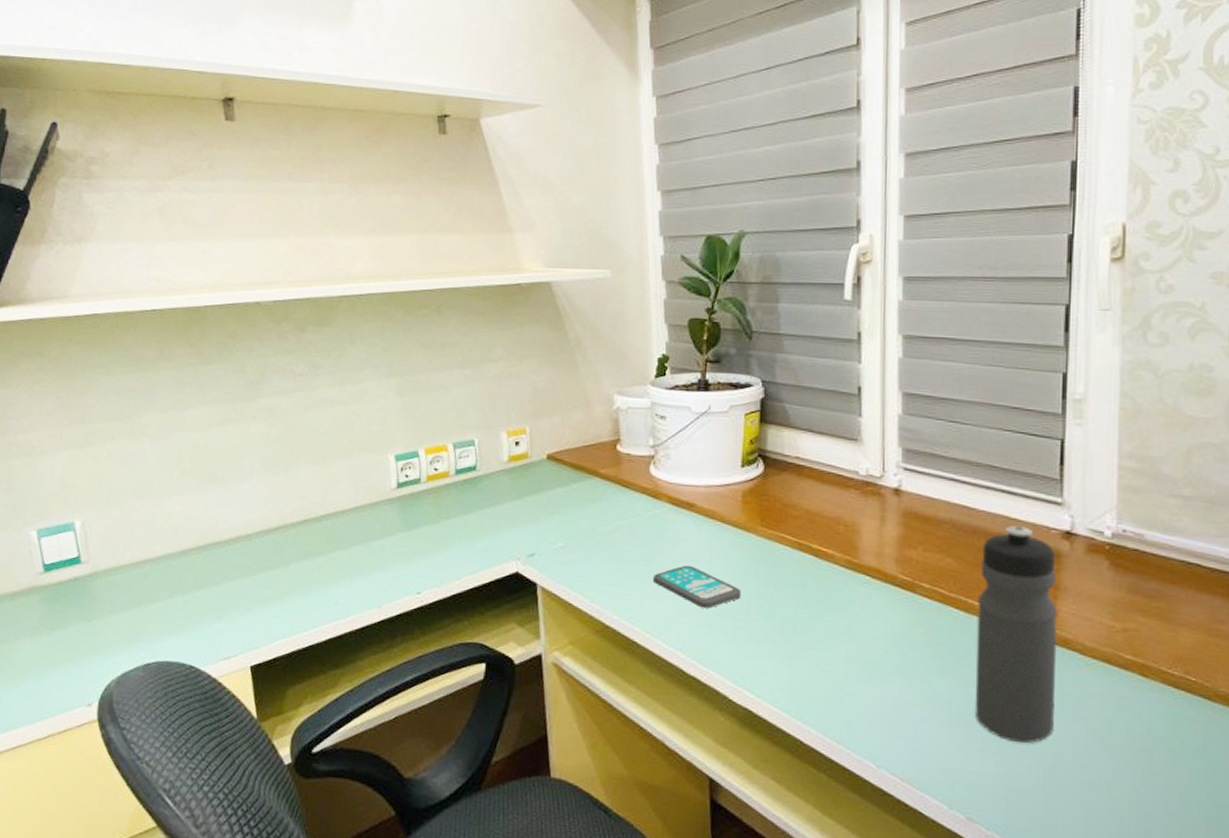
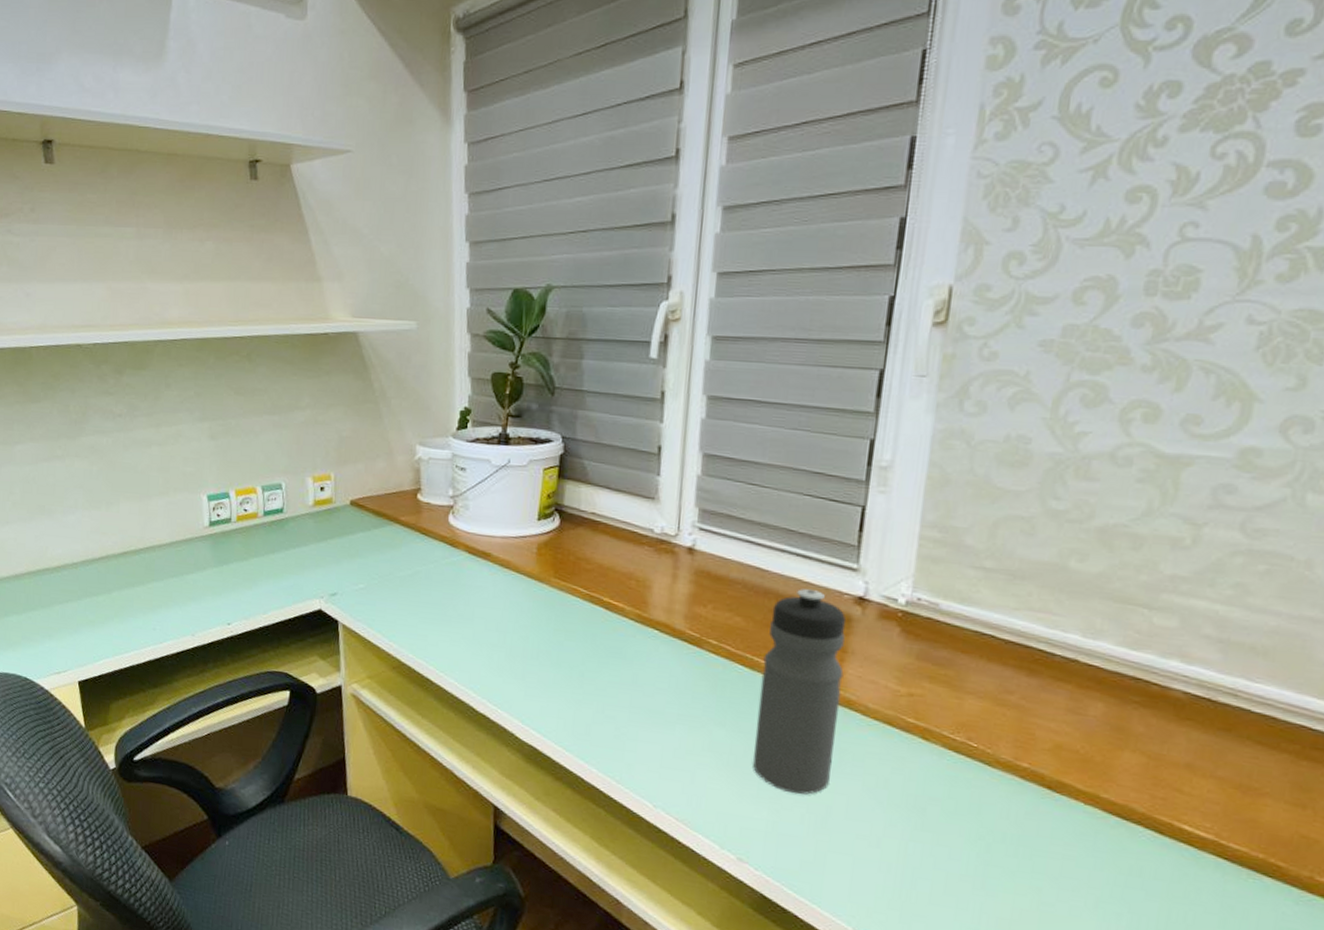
smartphone: present [653,565,741,609] -> none [448,611,532,653]

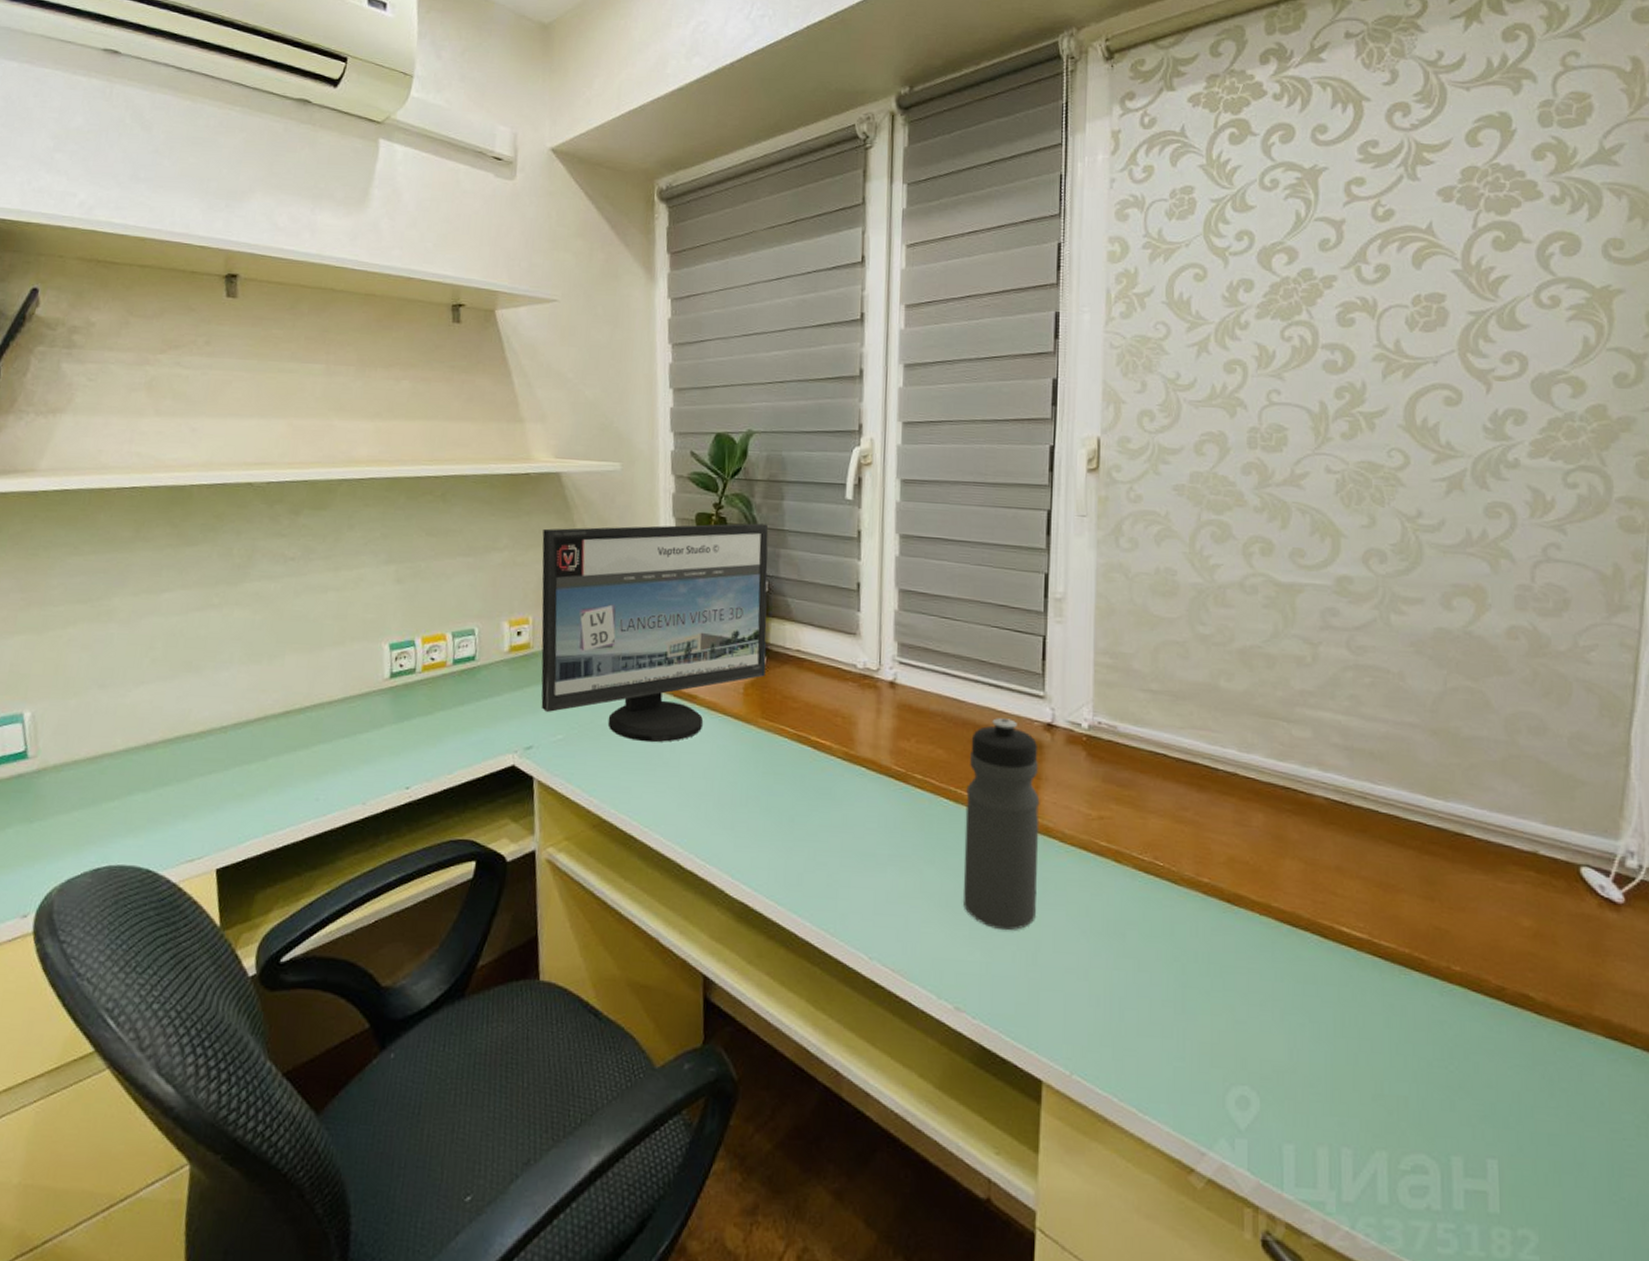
computer monitor: none [341,383,567,596] -> present [541,523,769,743]

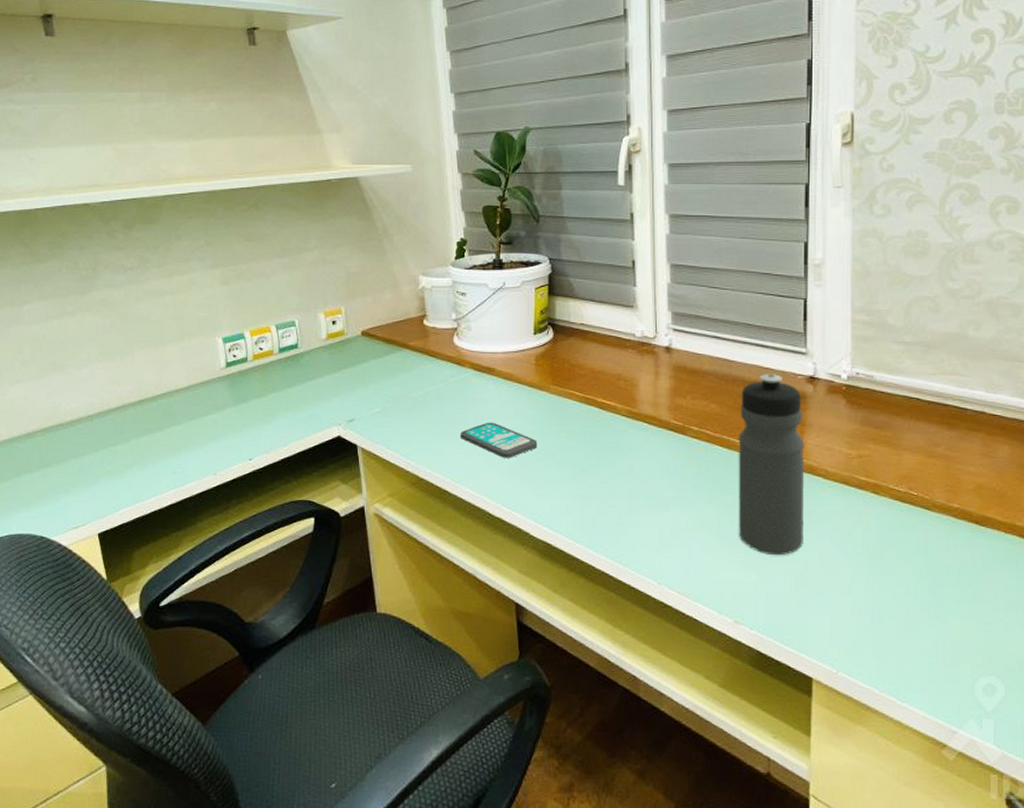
computer monitor: present [541,523,769,743] -> none [347,212,554,411]
smartphone: none [653,757,741,801] -> present [461,422,538,458]

